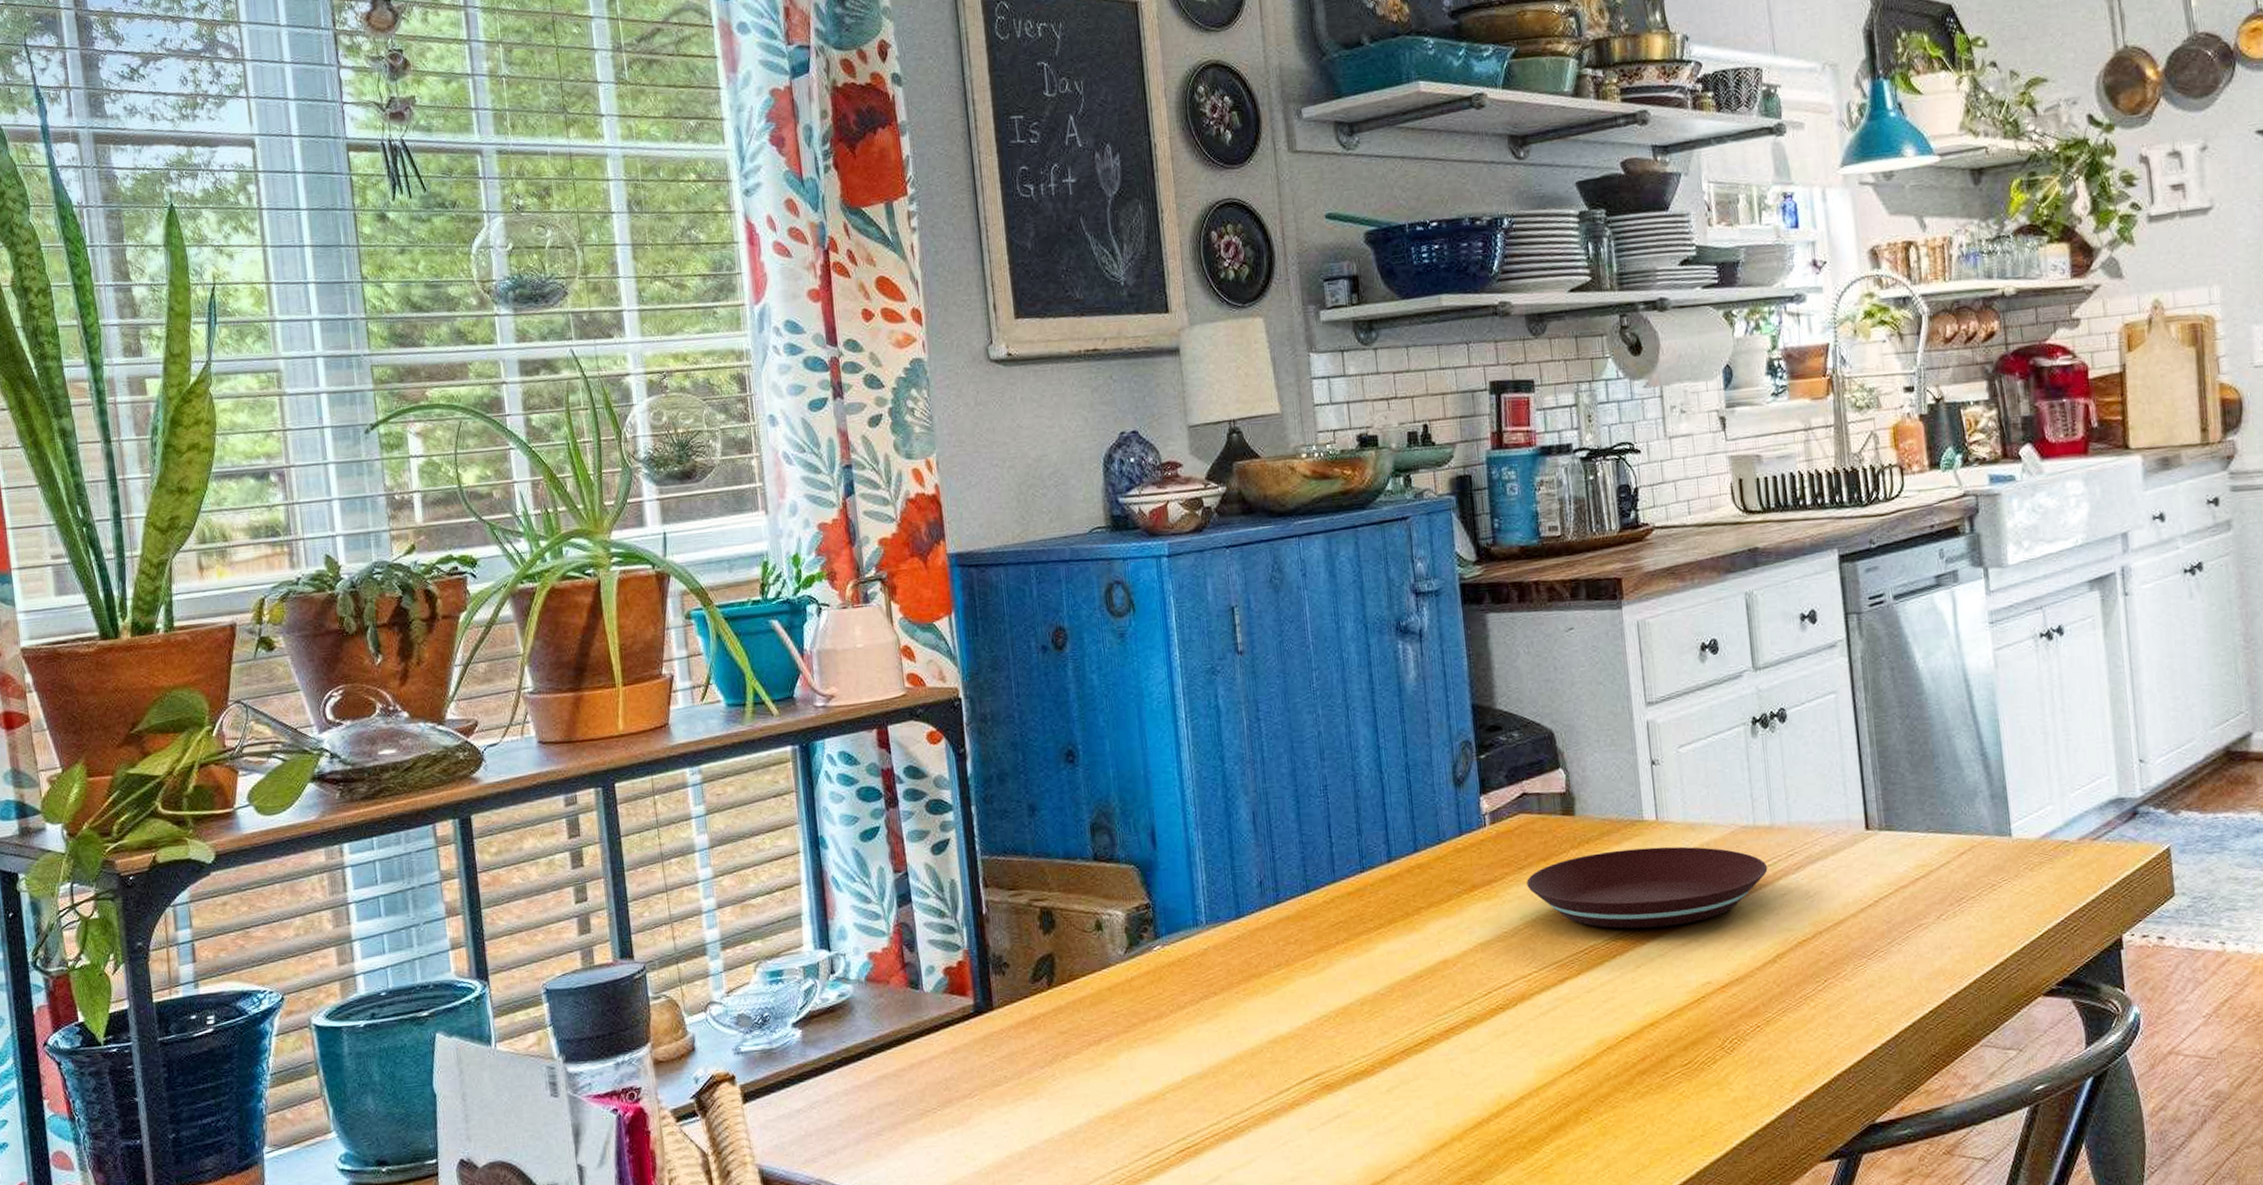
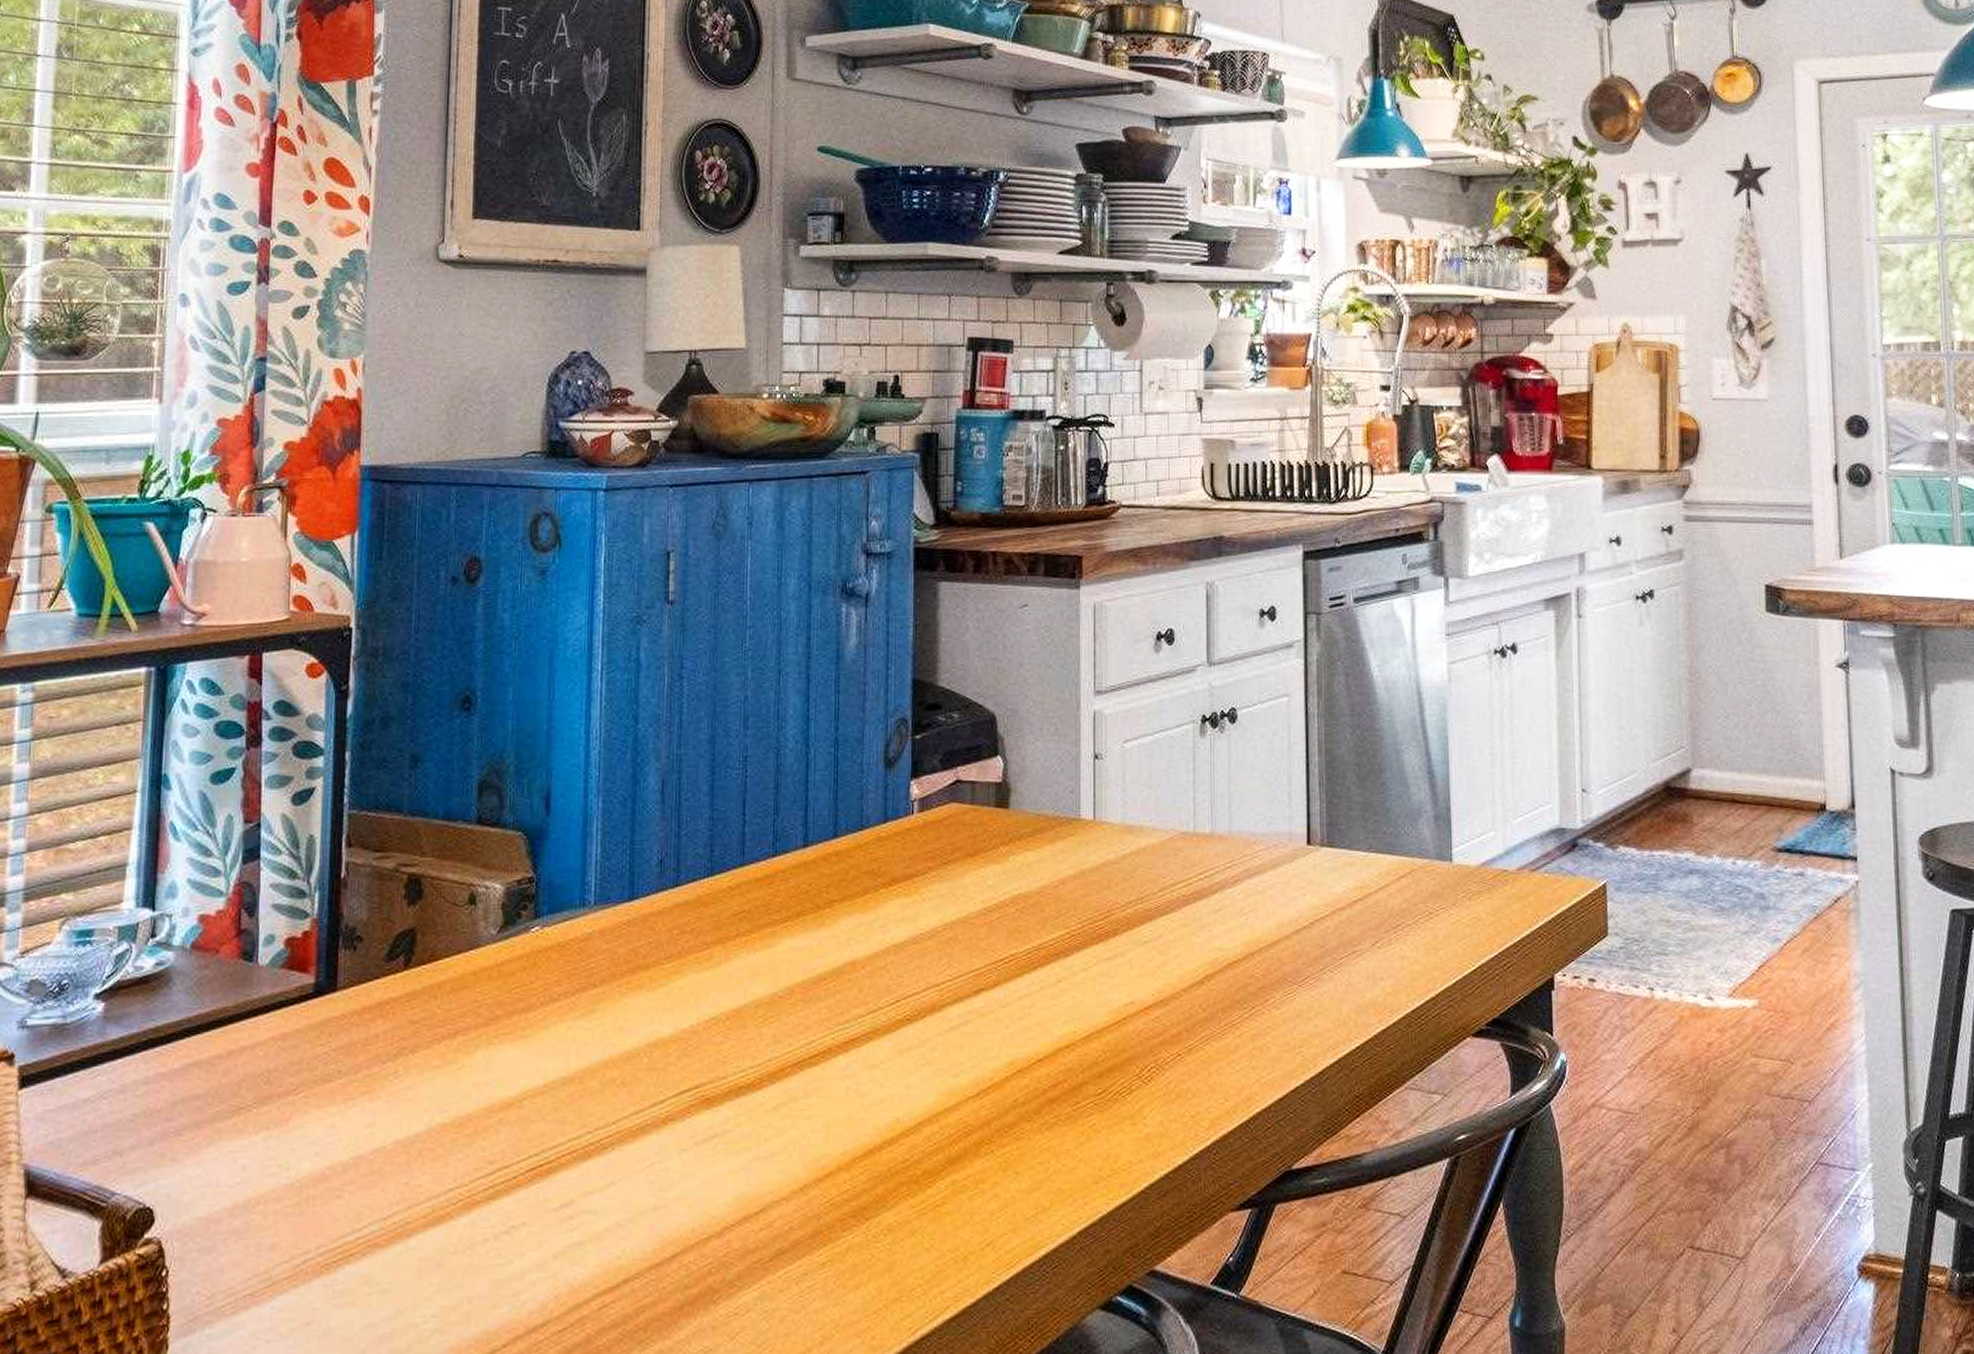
plate: present [1527,846,1768,929] -> none [950,849,1204,938]

